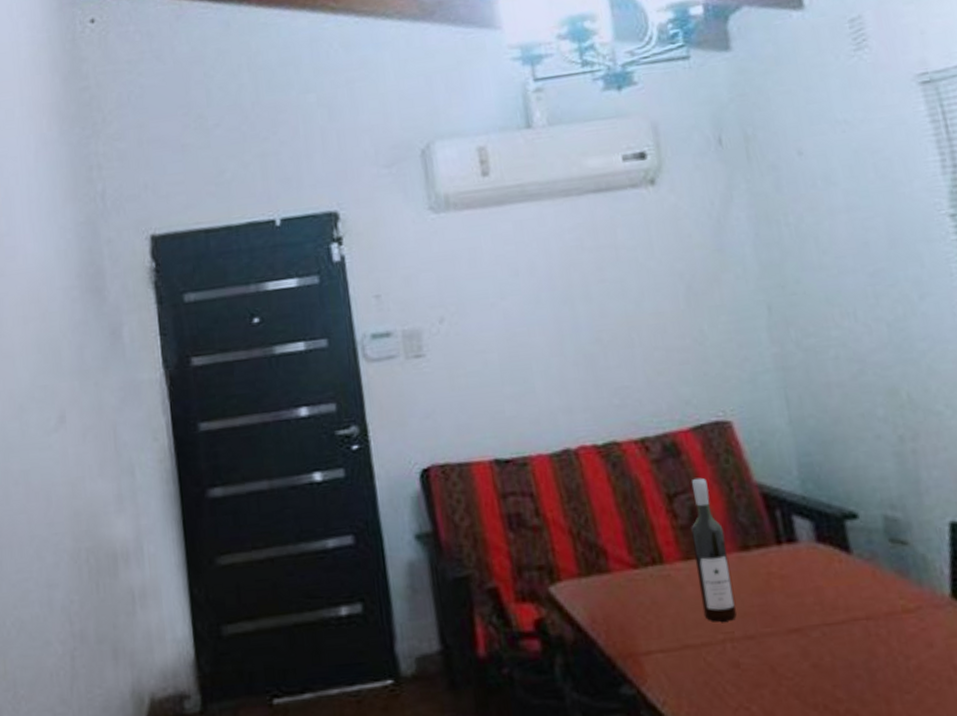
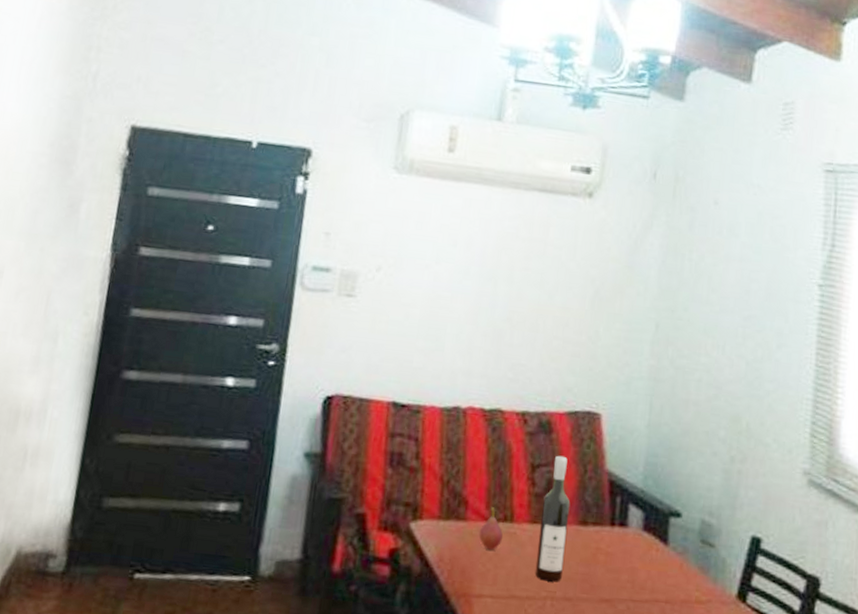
fruit: none [628,551,657,600] -> present [478,507,503,550]

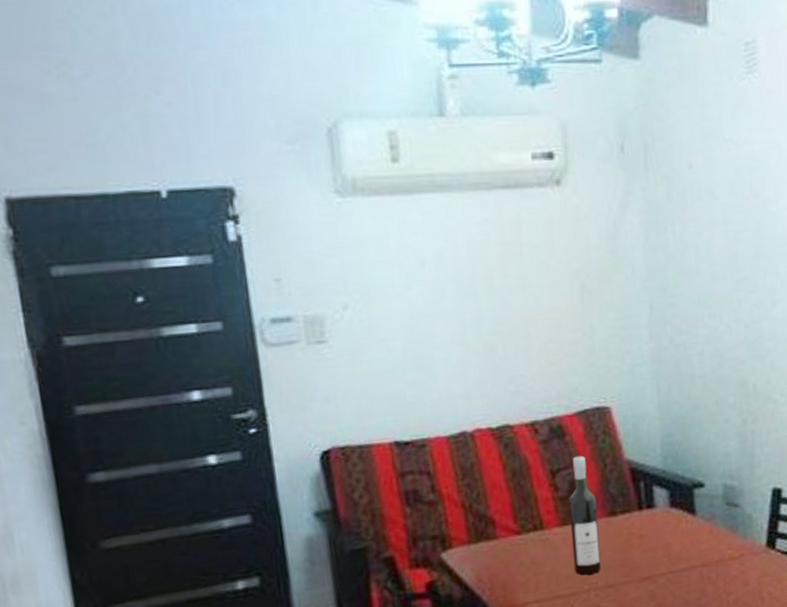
fruit: present [478,507,503,550] -> none [512,520,537,561]

